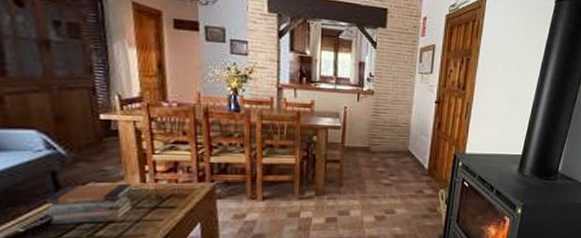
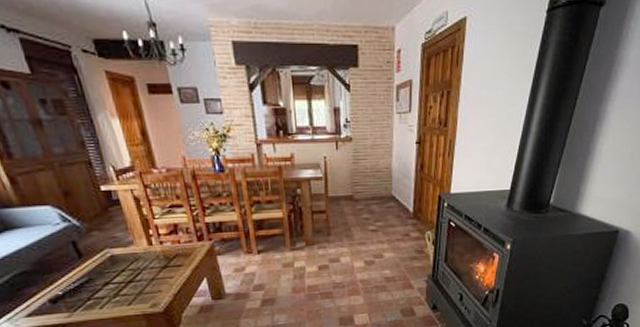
book stack: present [46,183,134,225] -> none [73,246,147,288]

